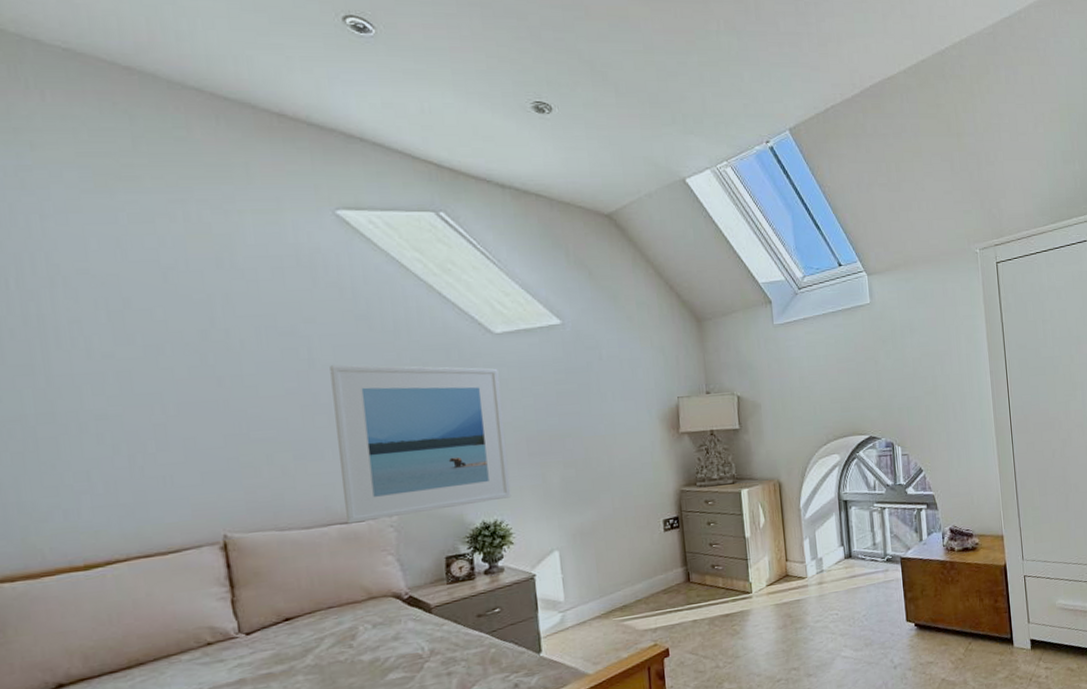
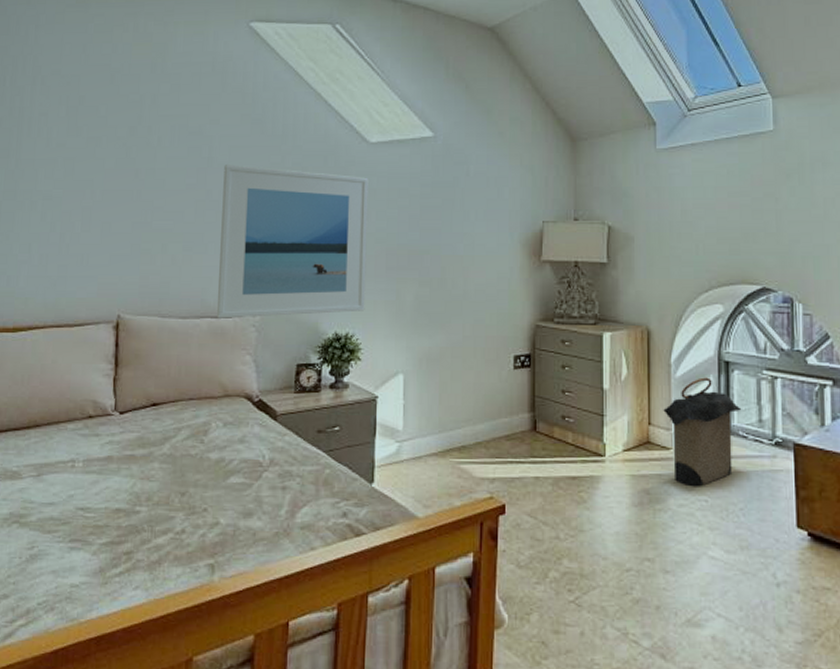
laundry hamper: none [797,515,860,605] -> present [663,377,742,487]

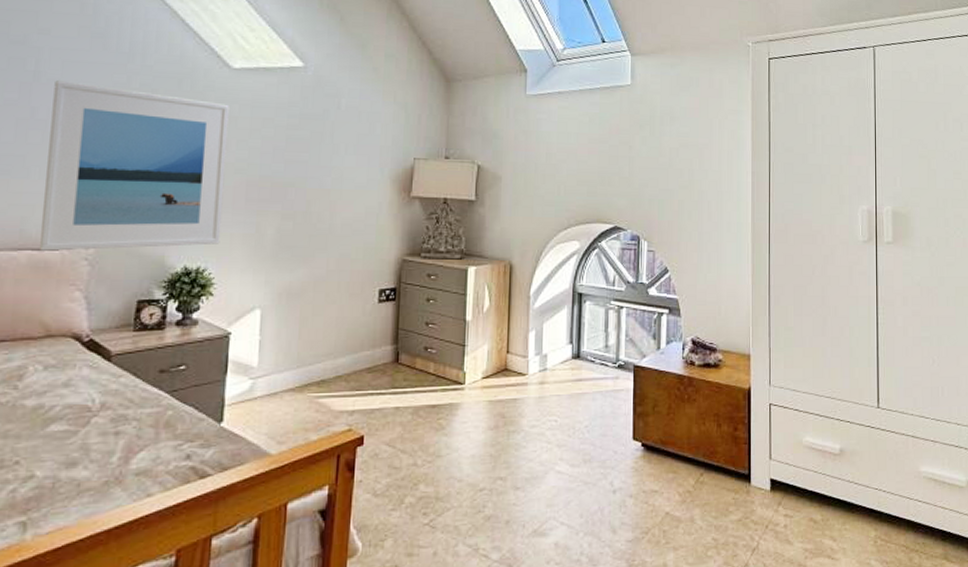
laundry hamper: present [663,377,742,487] -> none [521,308,591,409]

